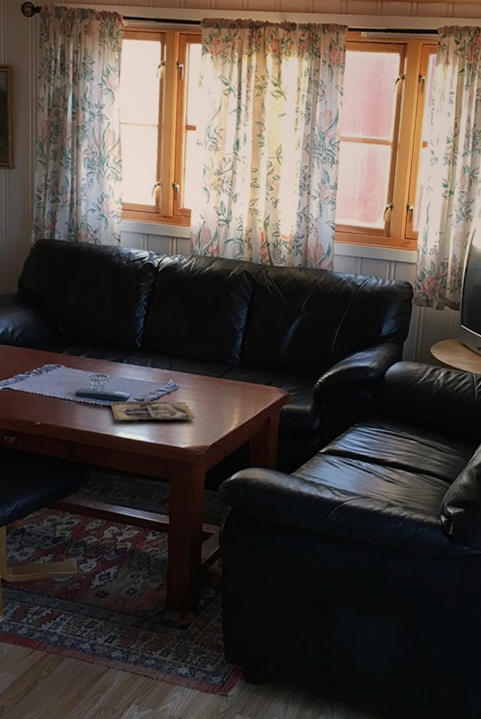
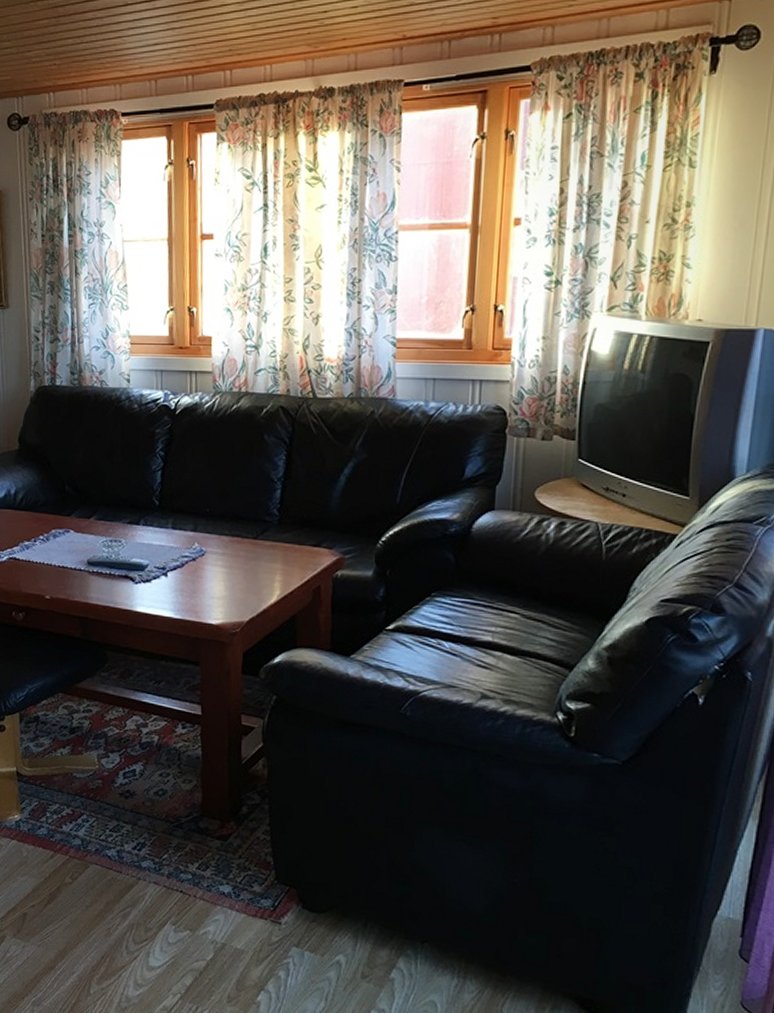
magazine: present [110,400,196,421] -> none [126,568,229,593]

